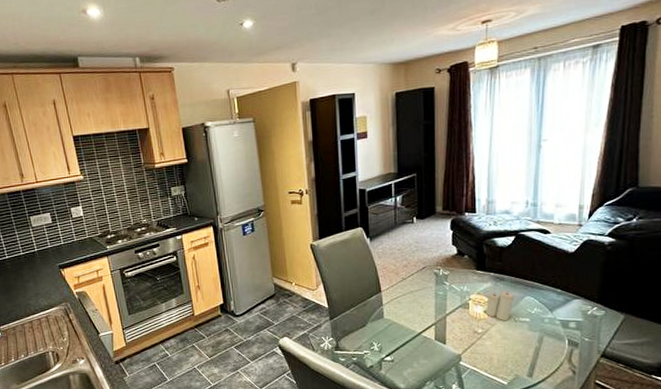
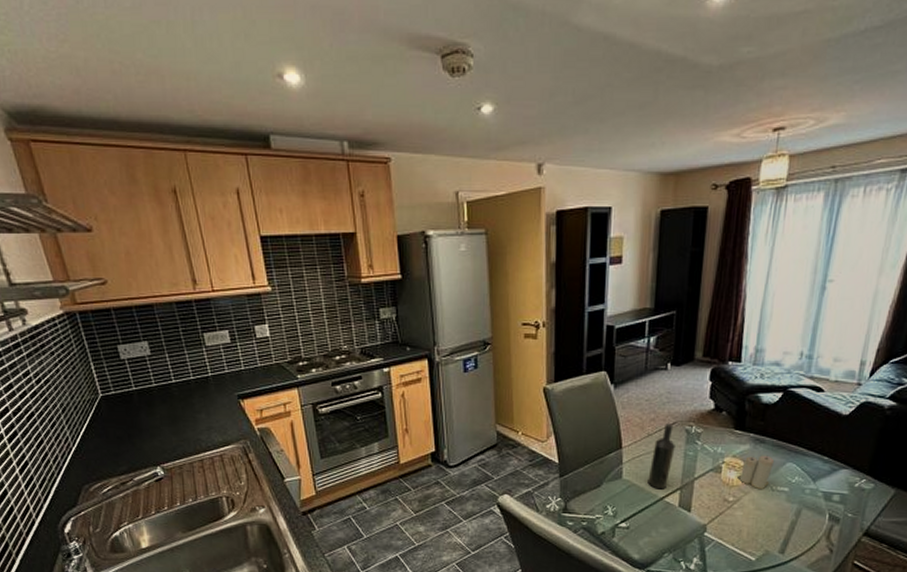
wine bottle: none [406,268,427,326] -> present [647,423,675,489]

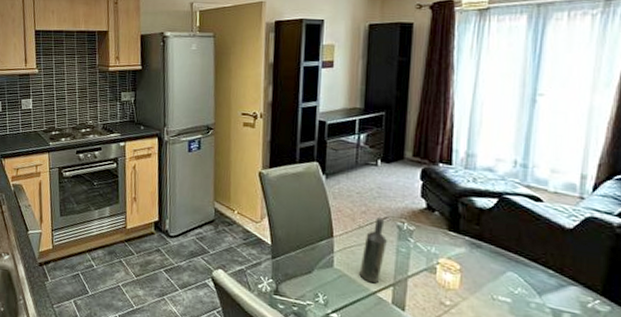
candle: present [737,455,775,490] -> none [454,260,494,298]

